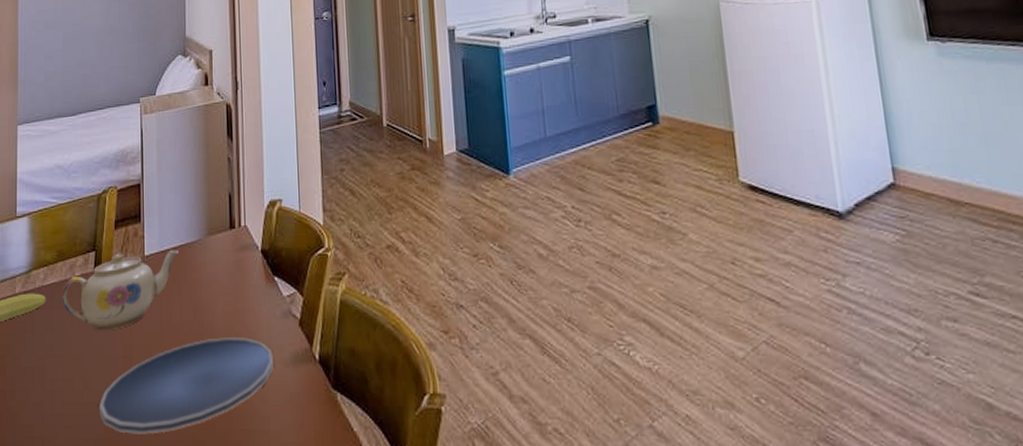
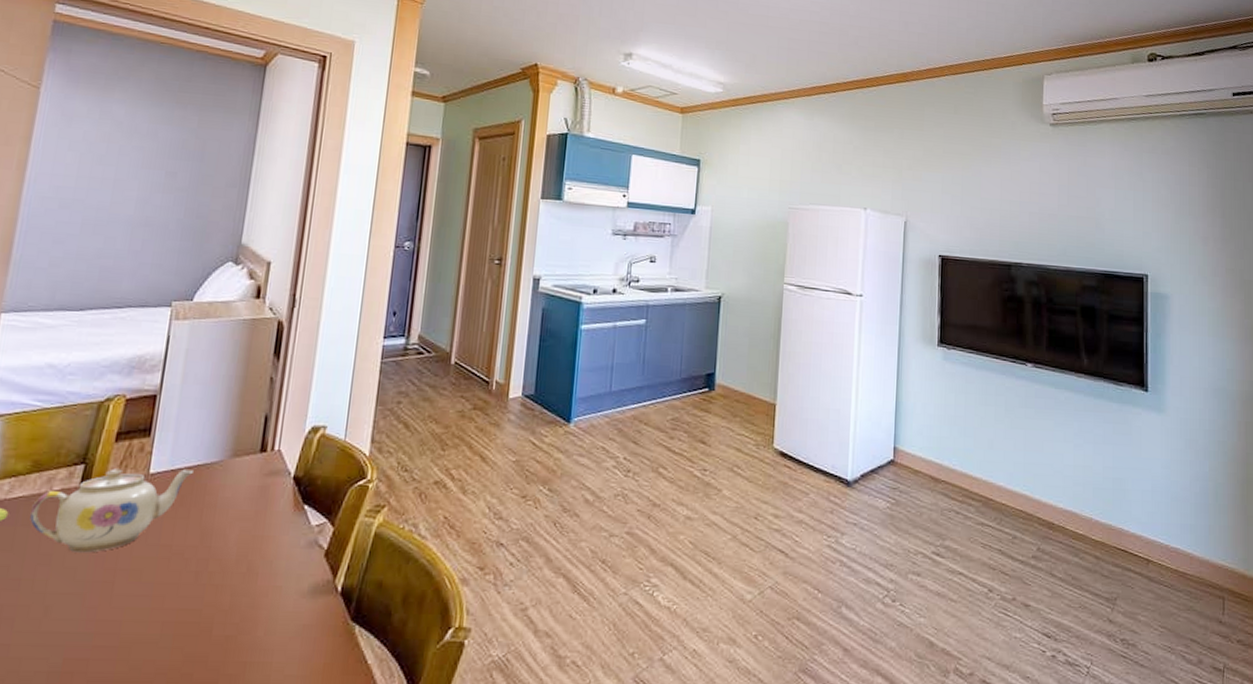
plate: present [99,337,273,434] -> none [60,565,289,667]

